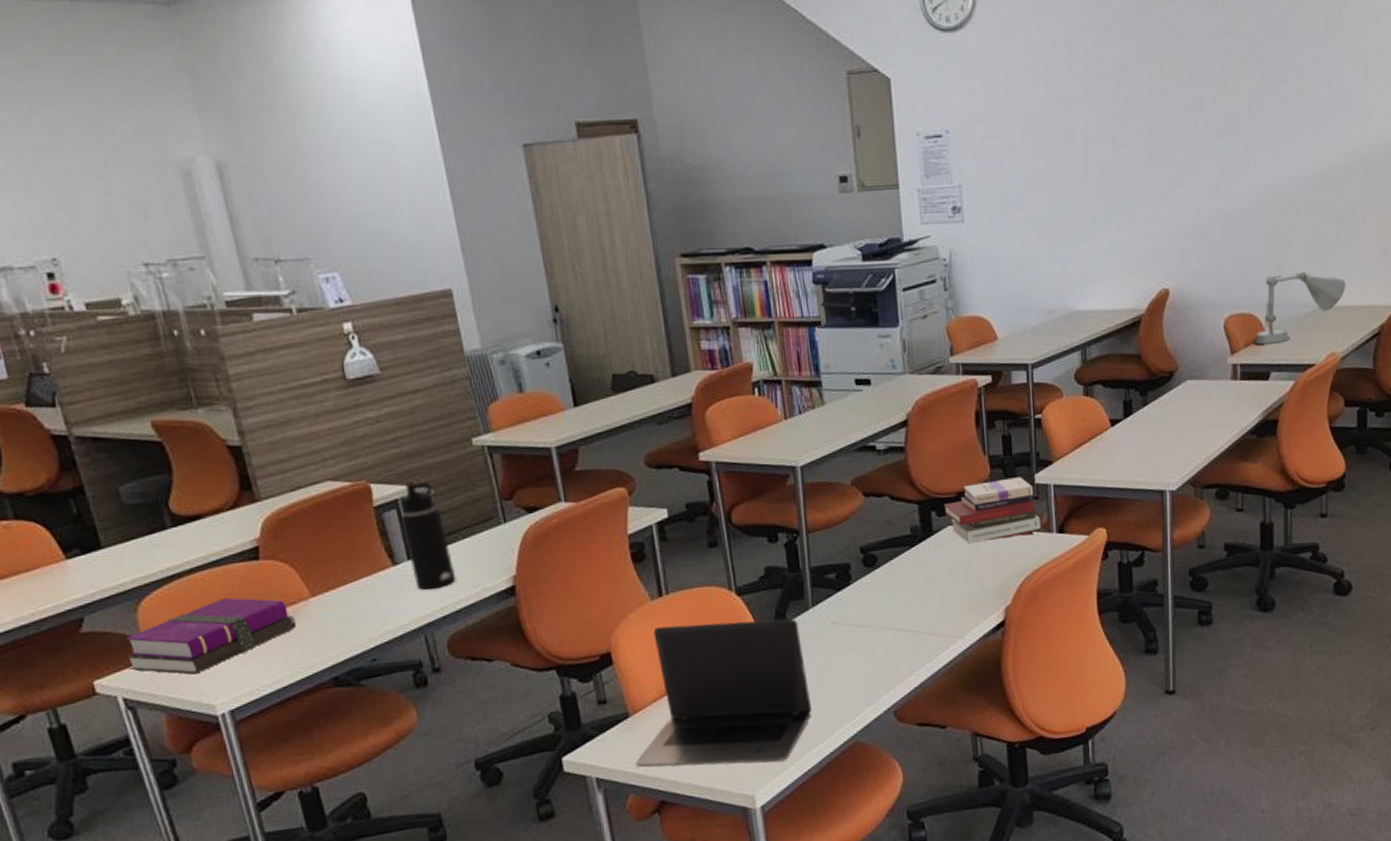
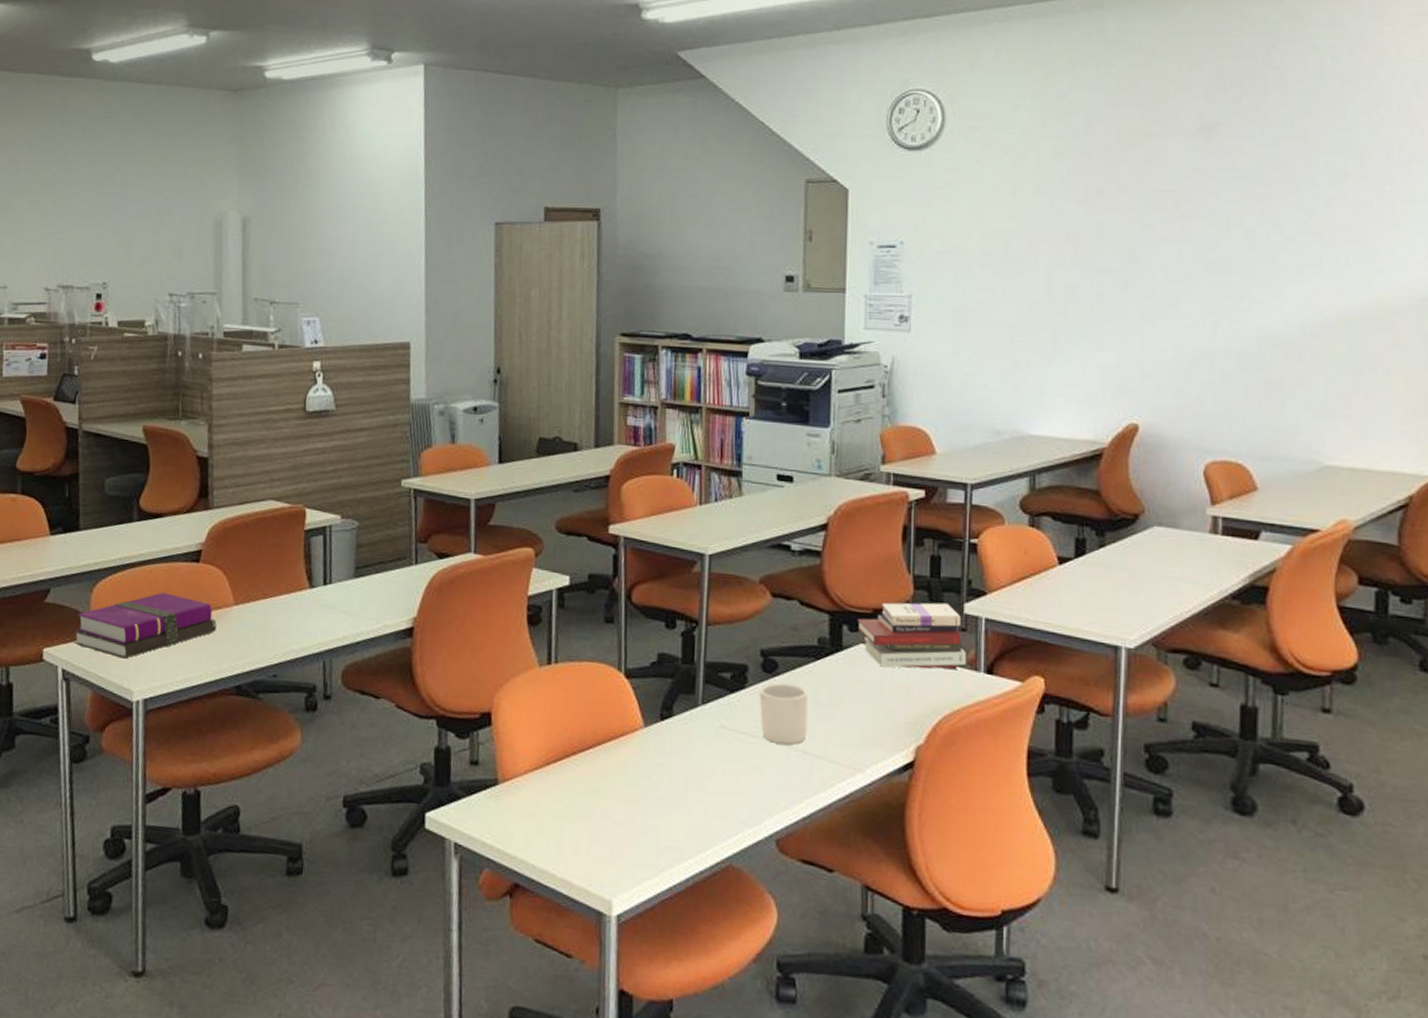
water bottle: present [400,481,456,590] -> none [324,512,363,617]
laptop computer: present [635,619,812,768] -> none [495,695,687,870]
mug: none [863,573,911,629] -> present [759,683,809,745]
desk lamp: present [1252,272,1346,346] -> none [1238,424,1363,501]

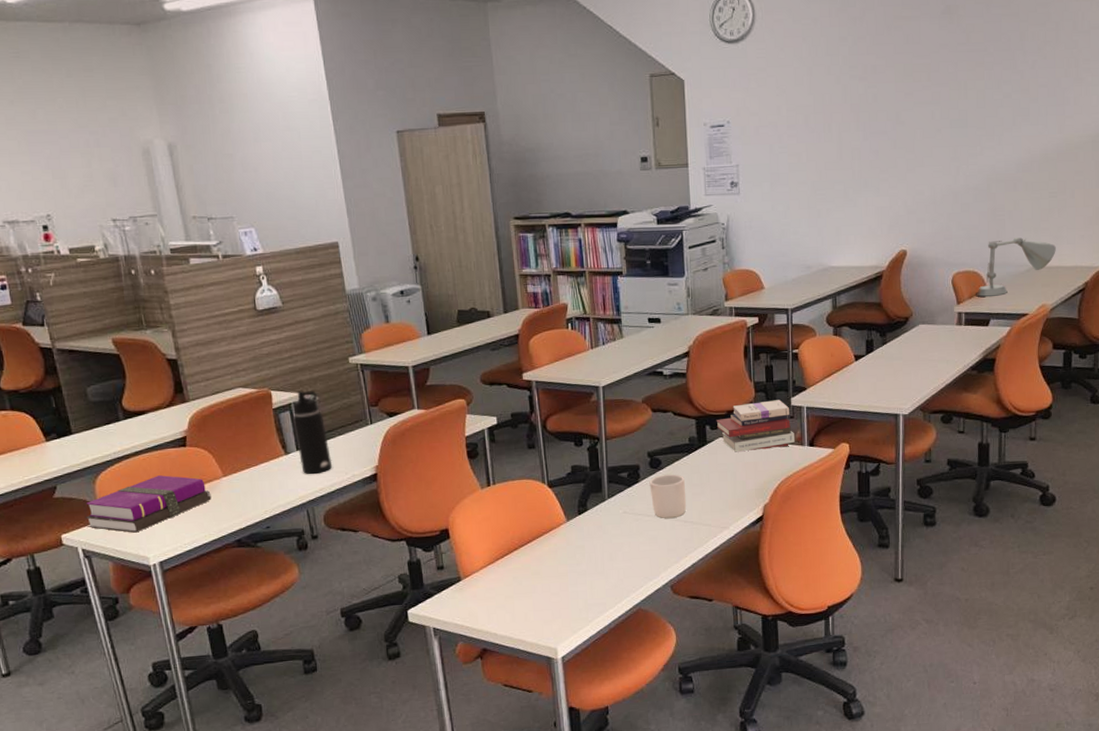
water bottle: none [324,512,363,617] -> present [293,390,333,474]
desk lamp: none [1238,424,1363,501] -> present [975,238,1056,298]

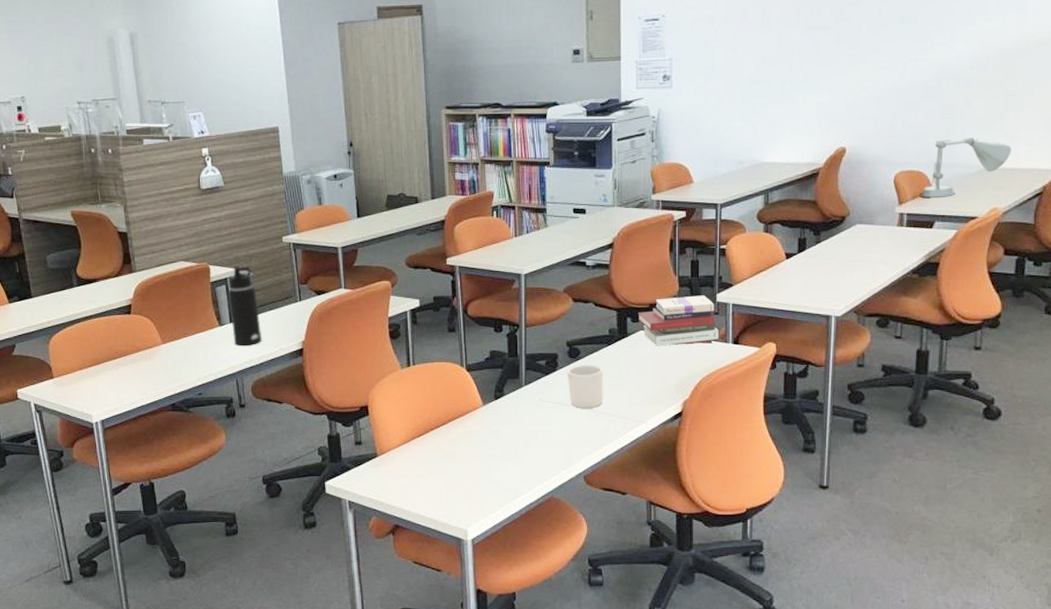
notebook: present [86,475,211,533] -> none [39,340,151,392]

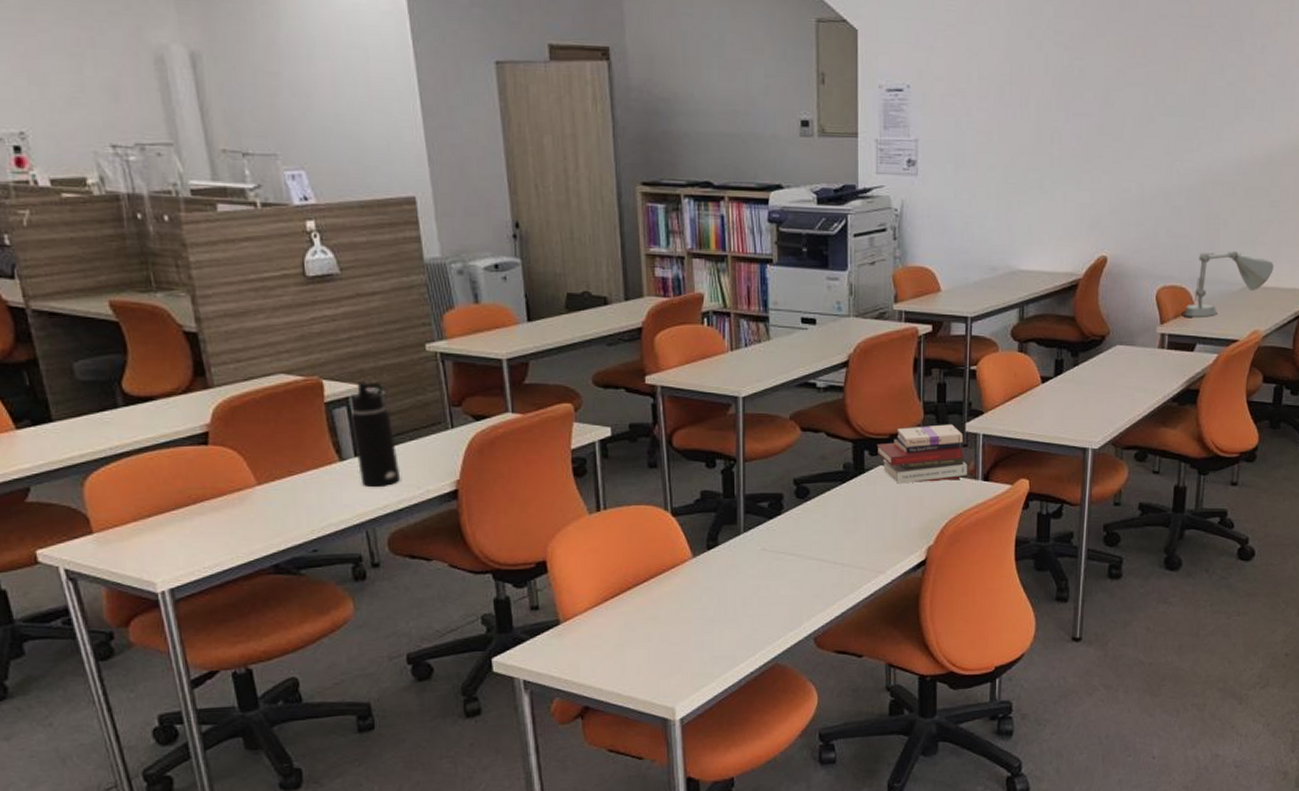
mug: present [567,365,604,408] -> none [794,506,837,558]

